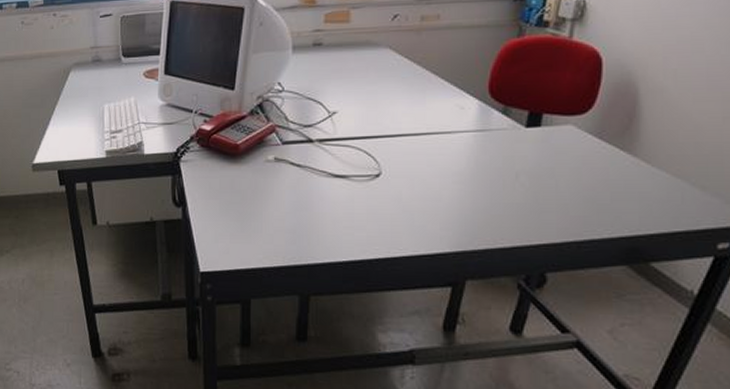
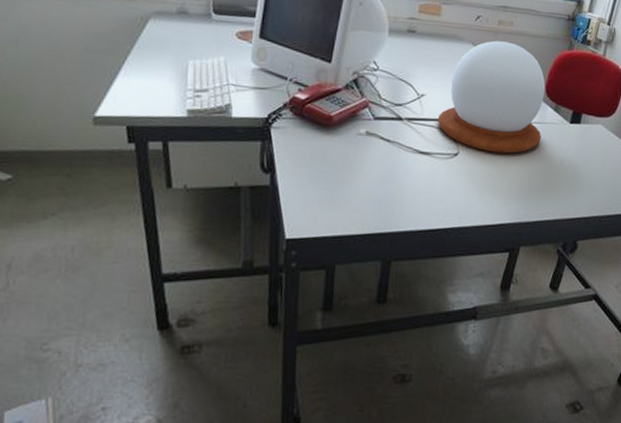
snow globe: none [353,39,488,170] -> present [437,40,546,154]

